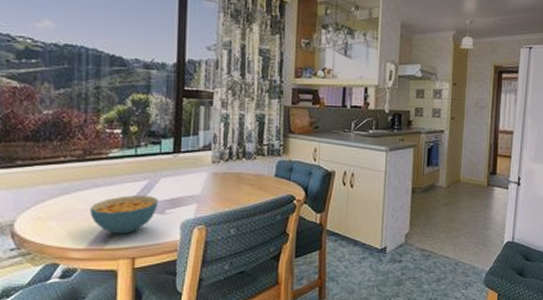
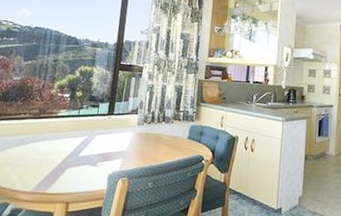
cereal bowl: present [89,196,158,234] -> none [38,148,92,182]

